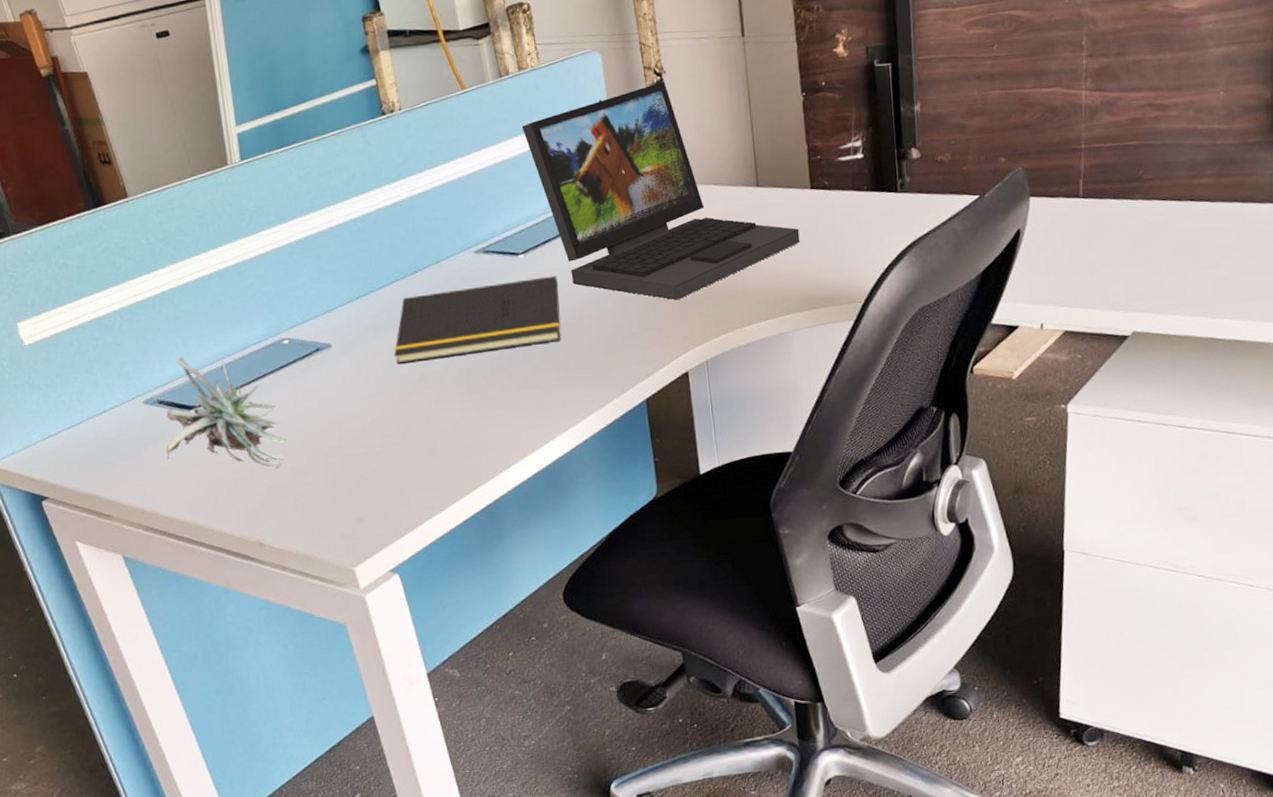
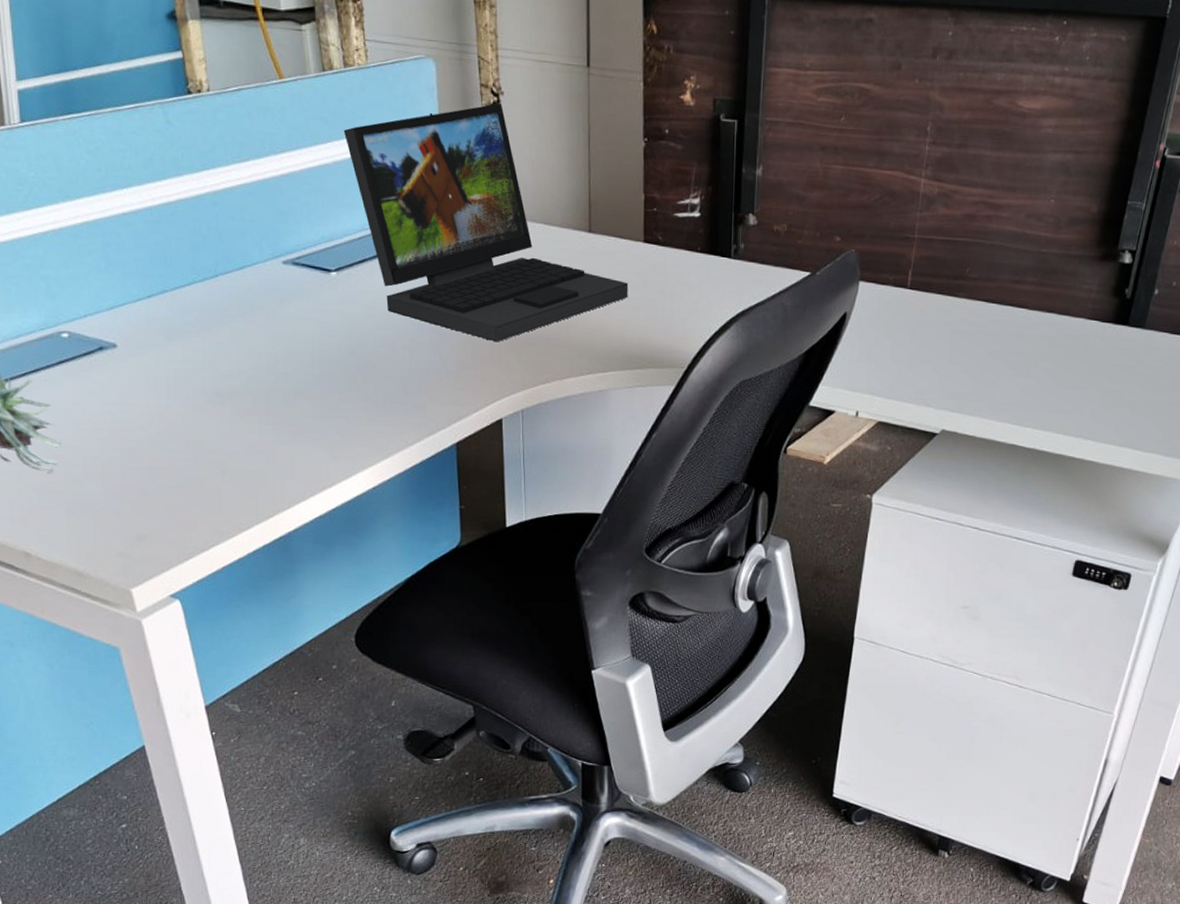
notepad: present [394,276,561,364] -> none [188,299,371,375]

